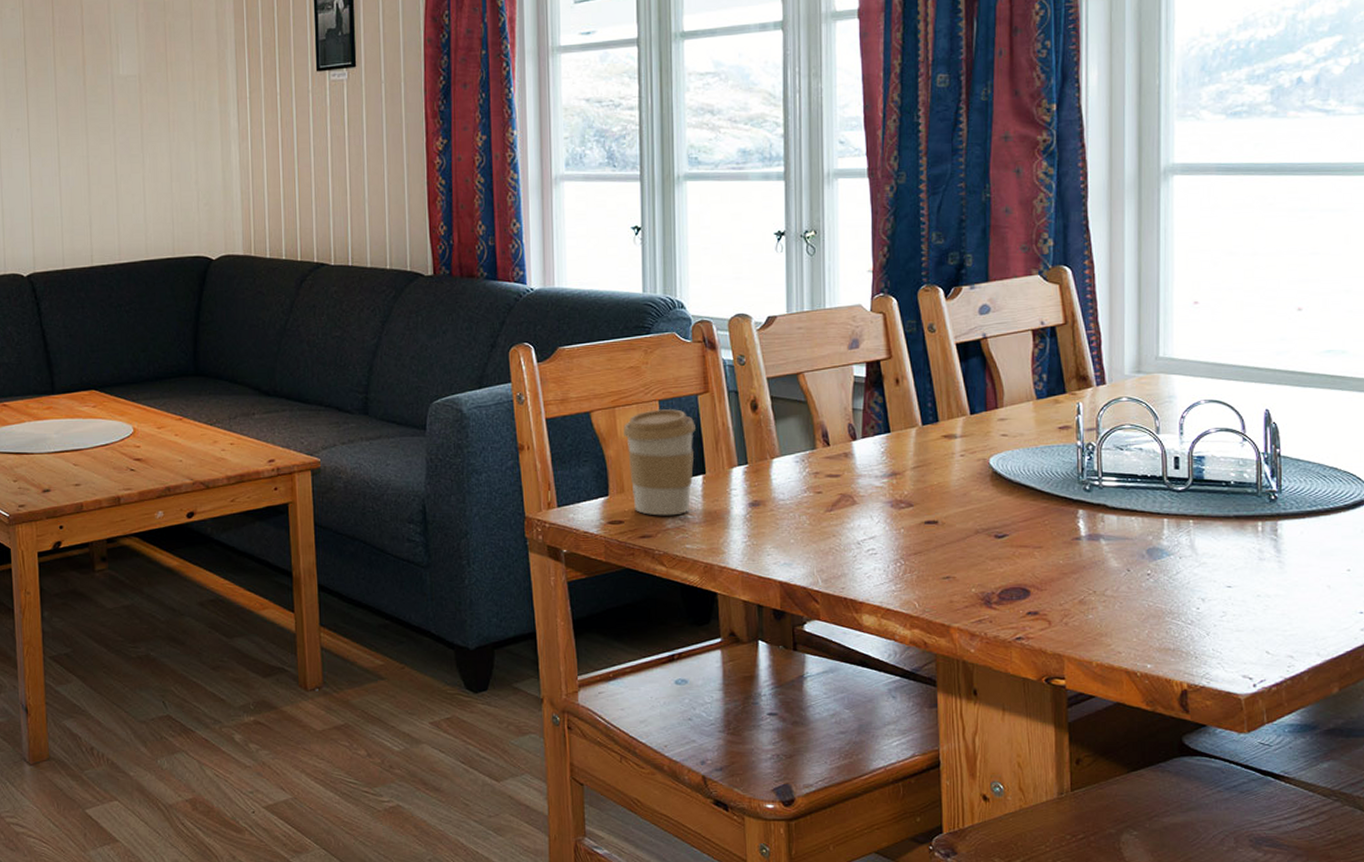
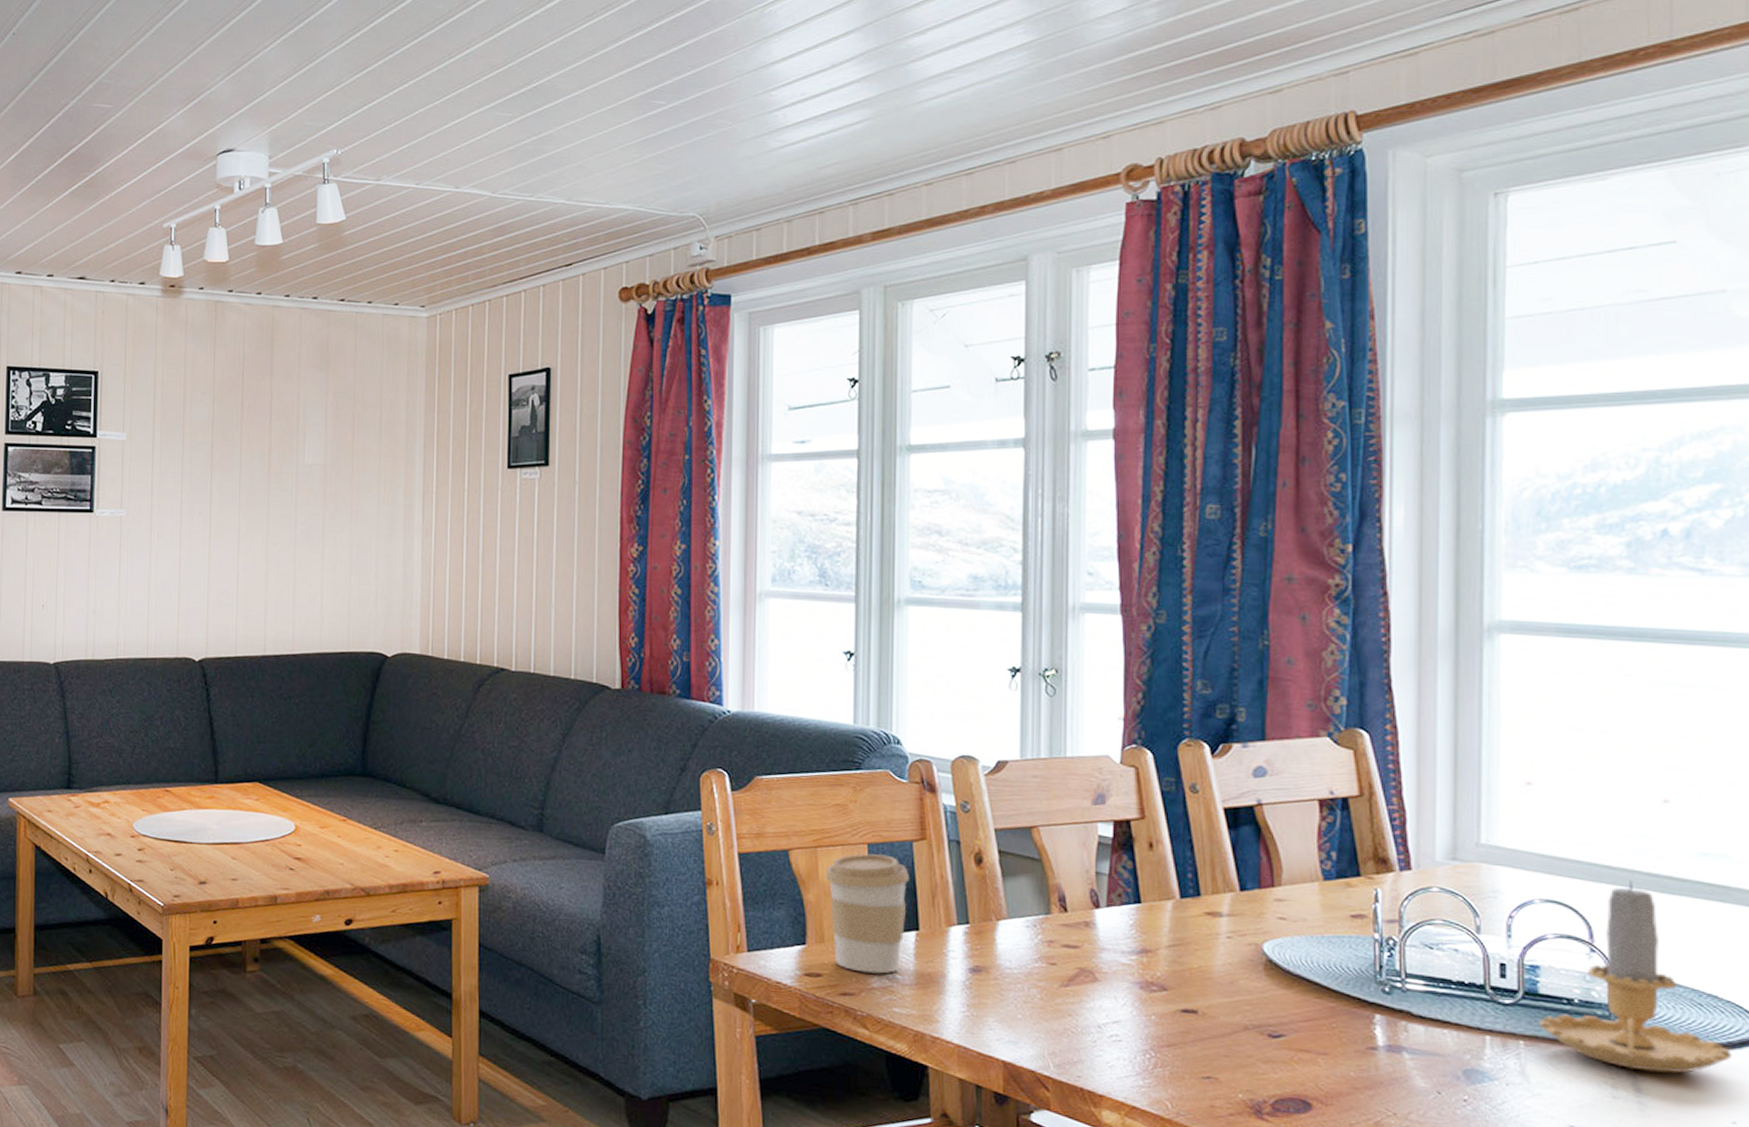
candle: none [1205,377,1348,535] -> present [1540,879,1733,1074]

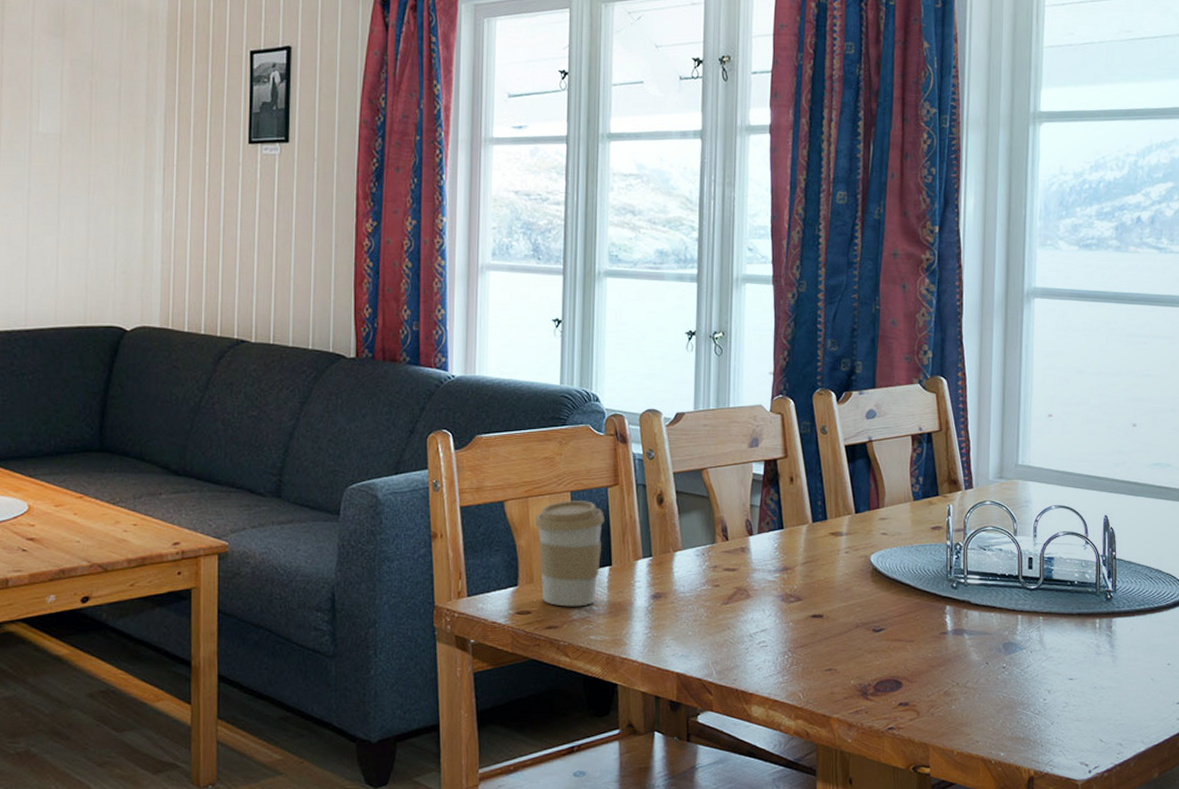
candle: present [1540,879,1733,1074] -> none [1053,486,1169,632]

